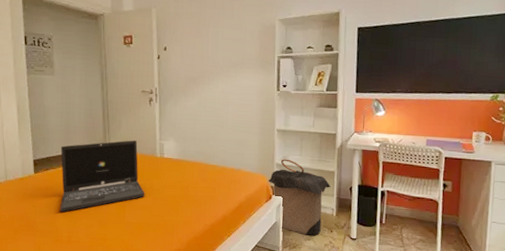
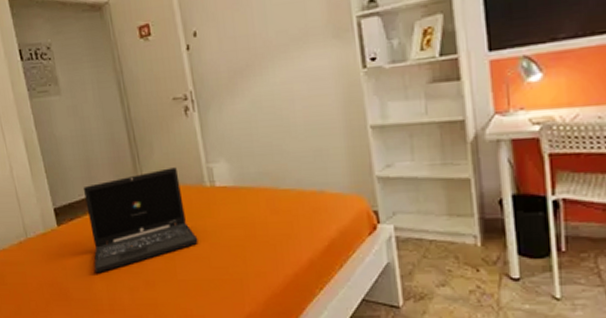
laundry hamper: present [268,159,331,236] -> none [367,168,467,279]

